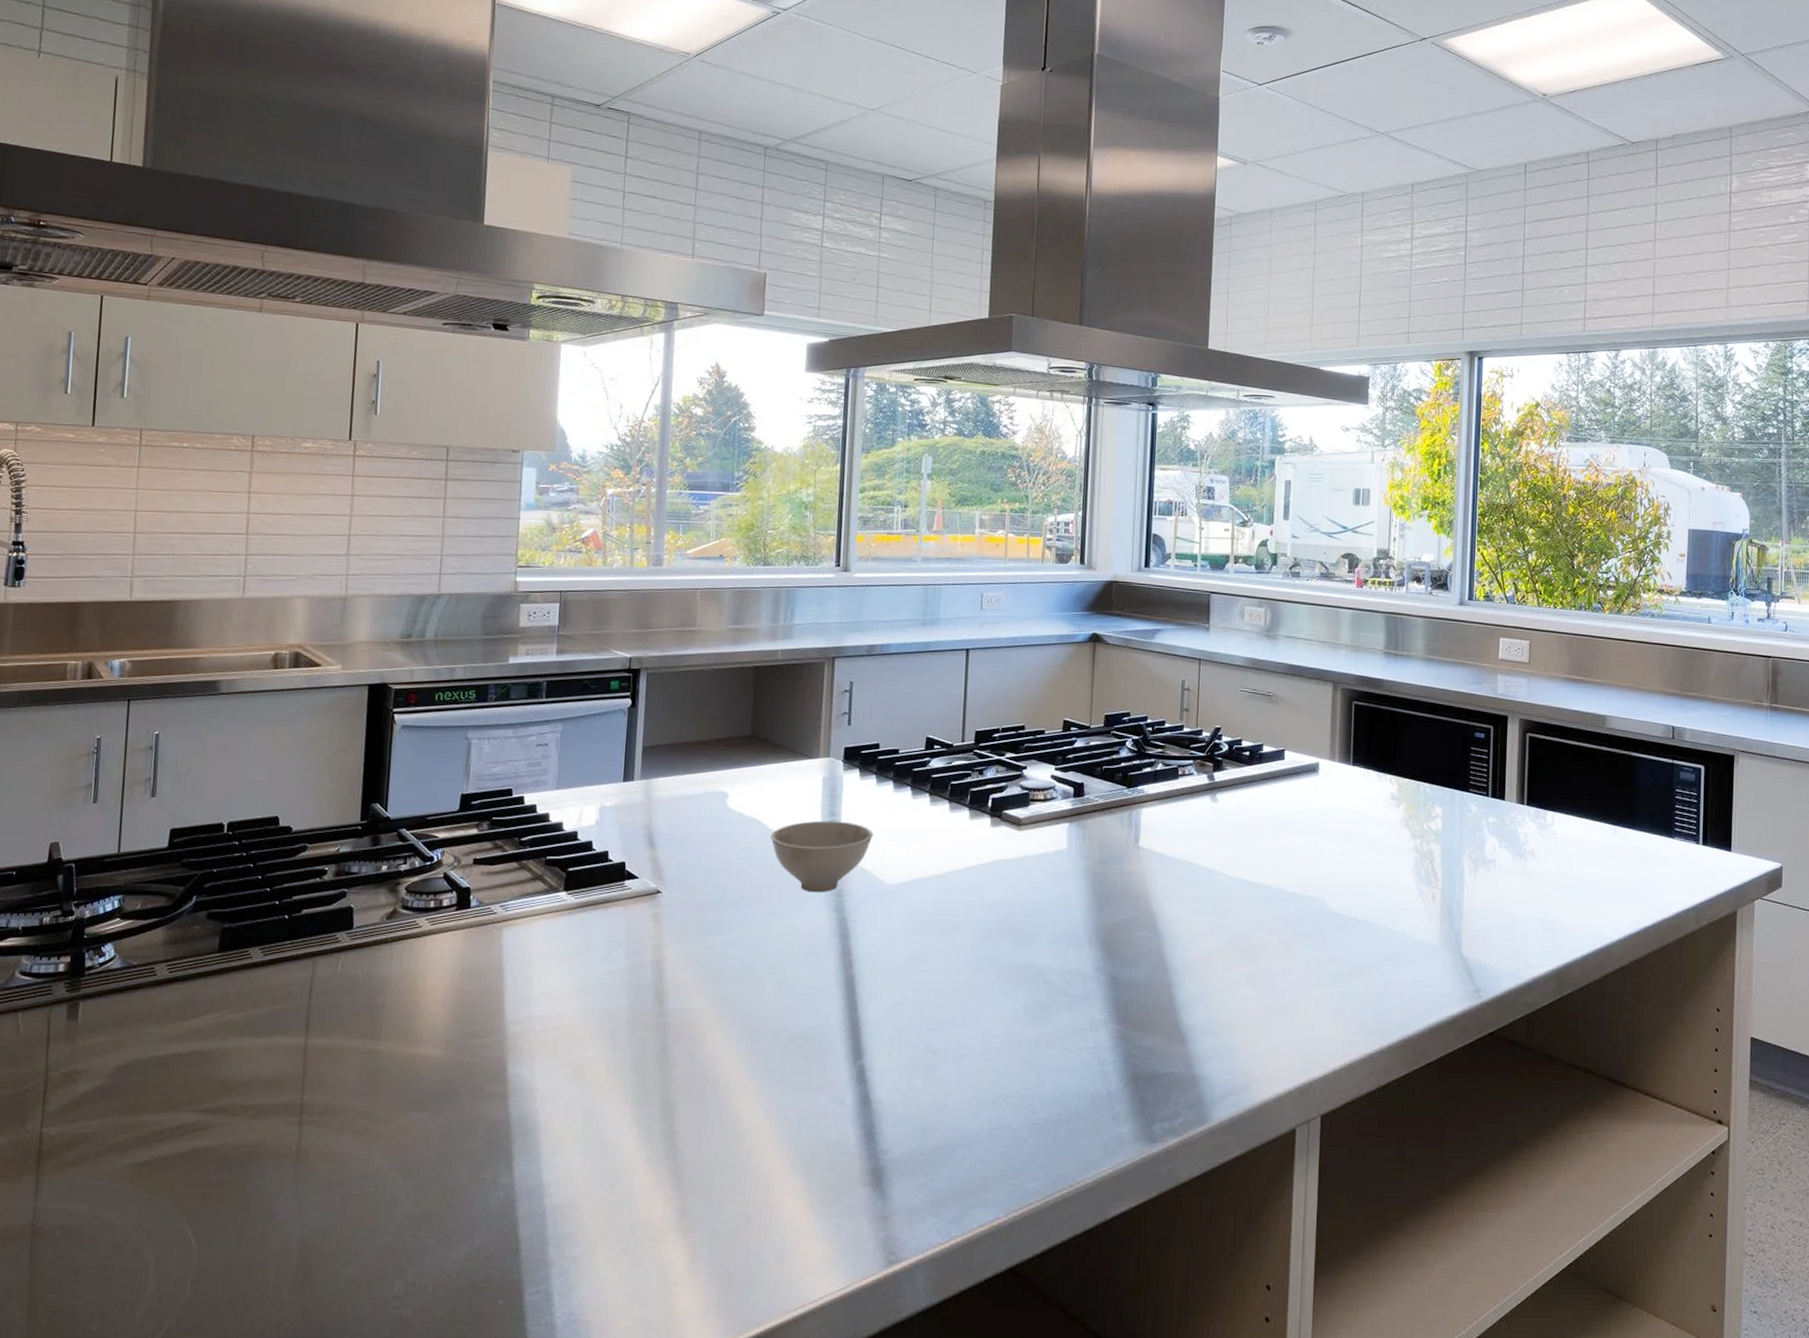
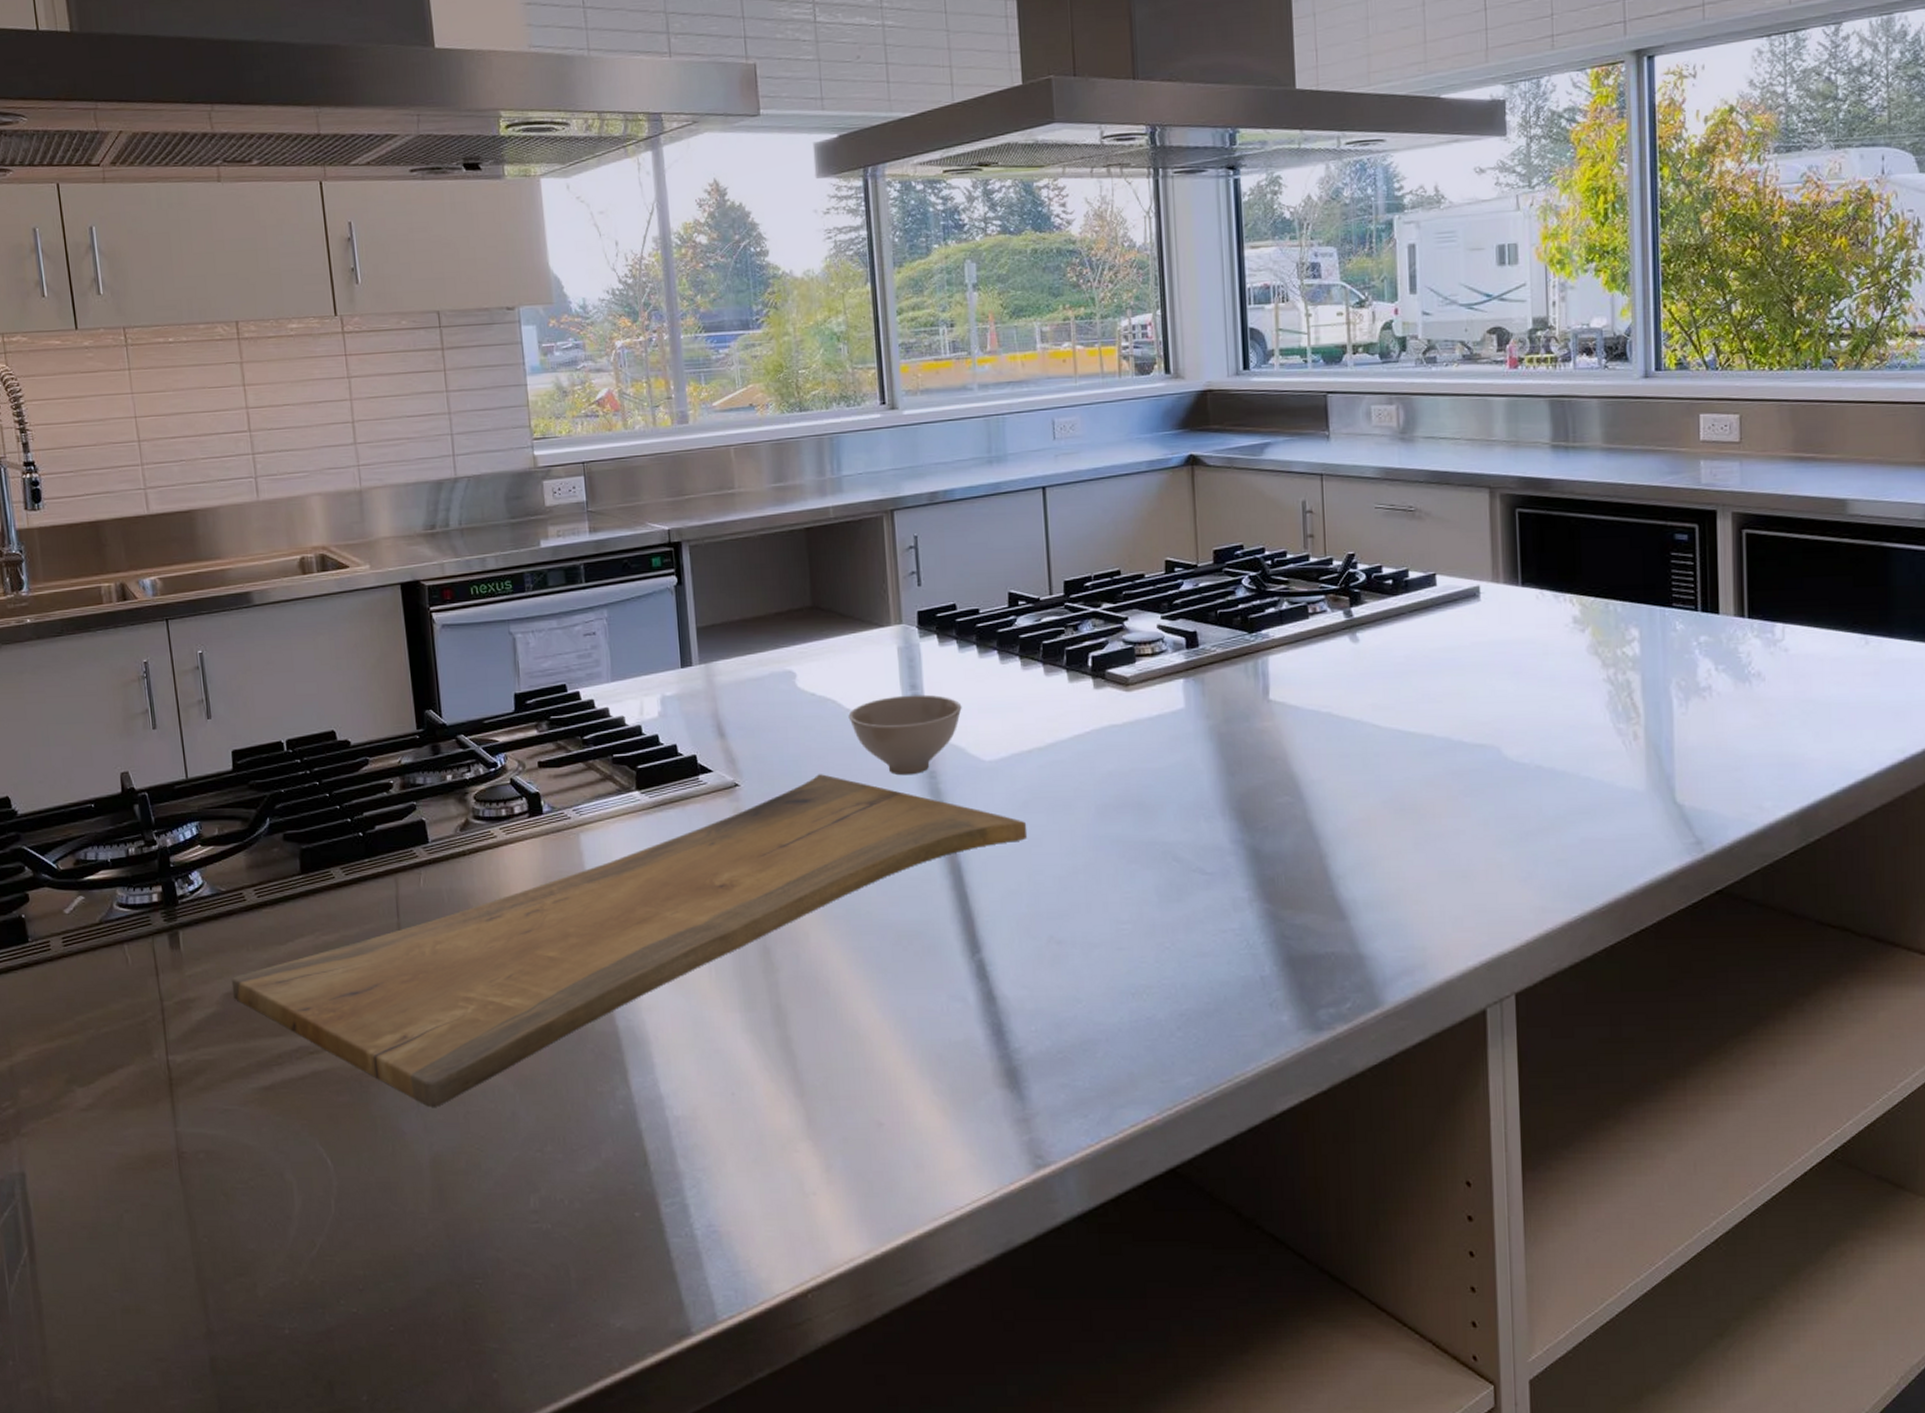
cutting board: none [124,887,918,1189] -> present [231,774,1028,1107]

